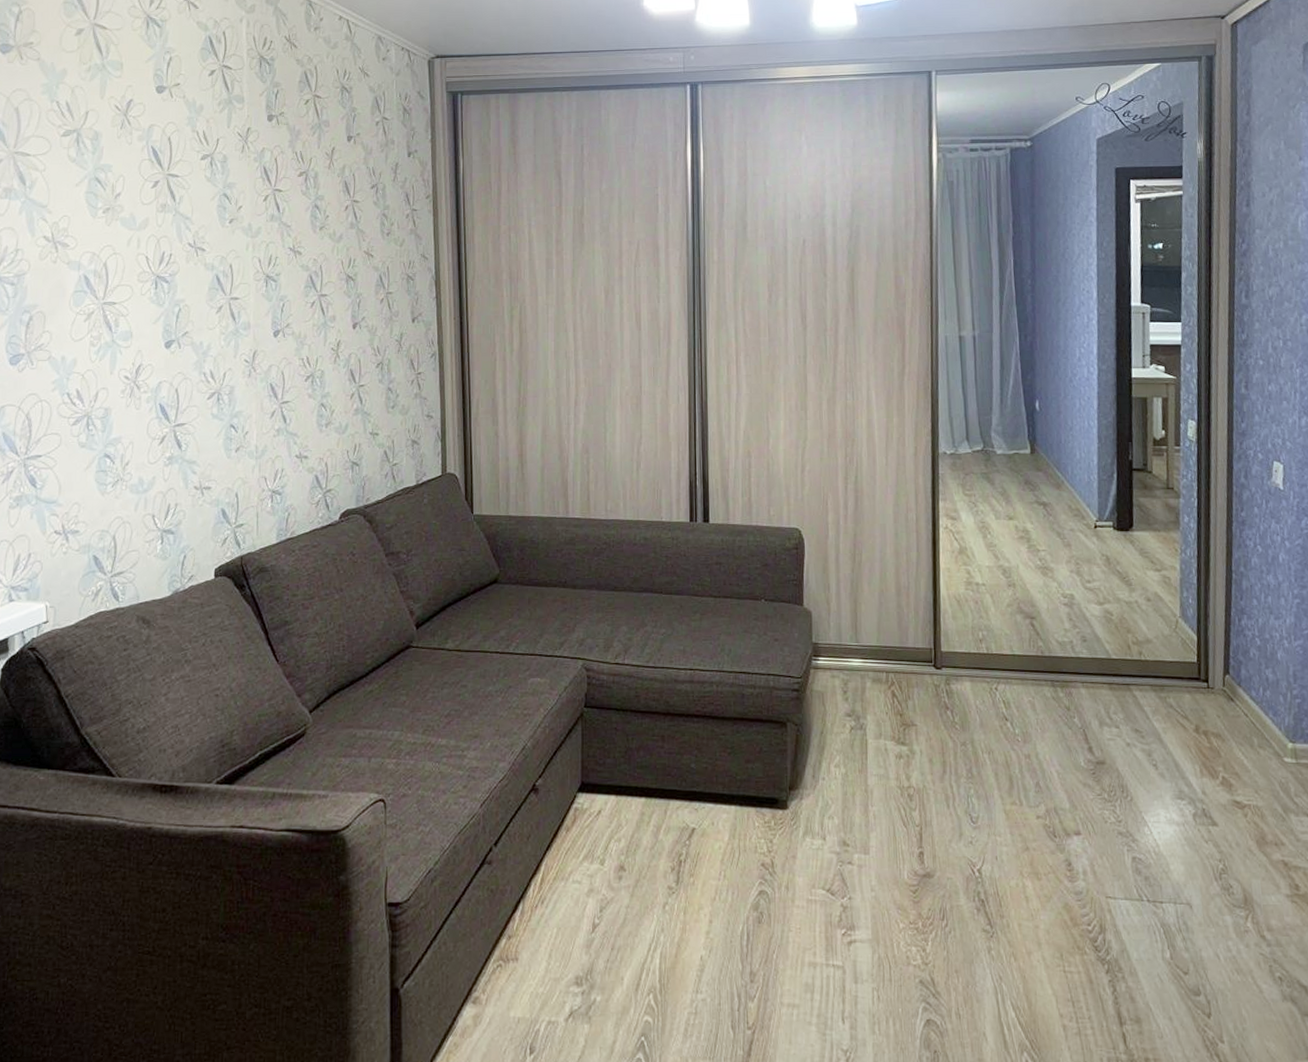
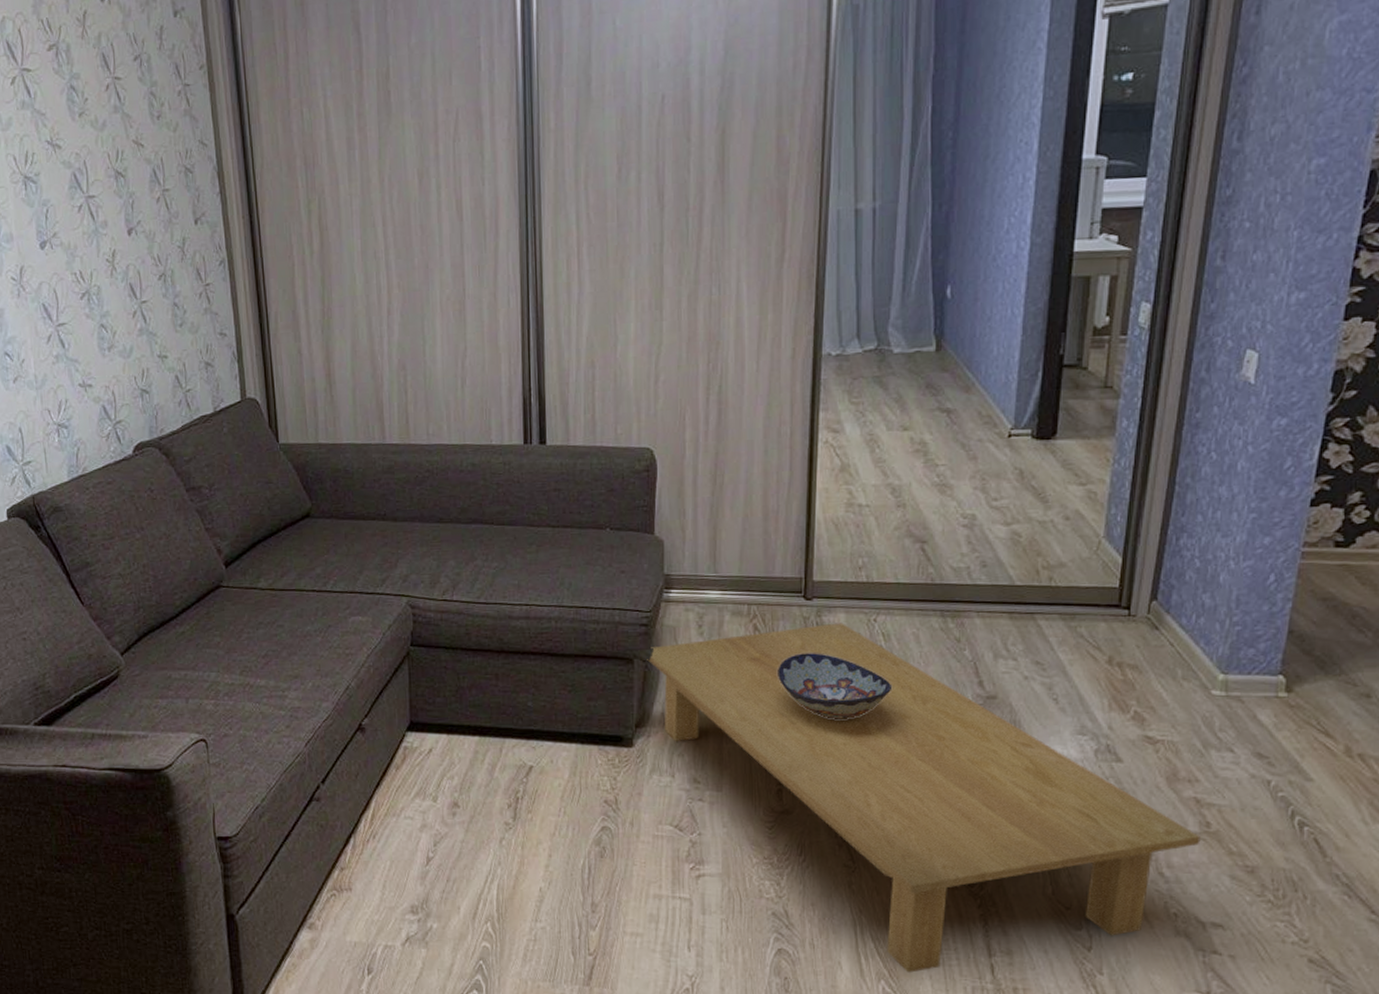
coffee table: none [799,690,1293,1044] -> present [647,622,1201,973]
decorative bowl: none [914,719,1015,783] -> present [778,653,893,719]

